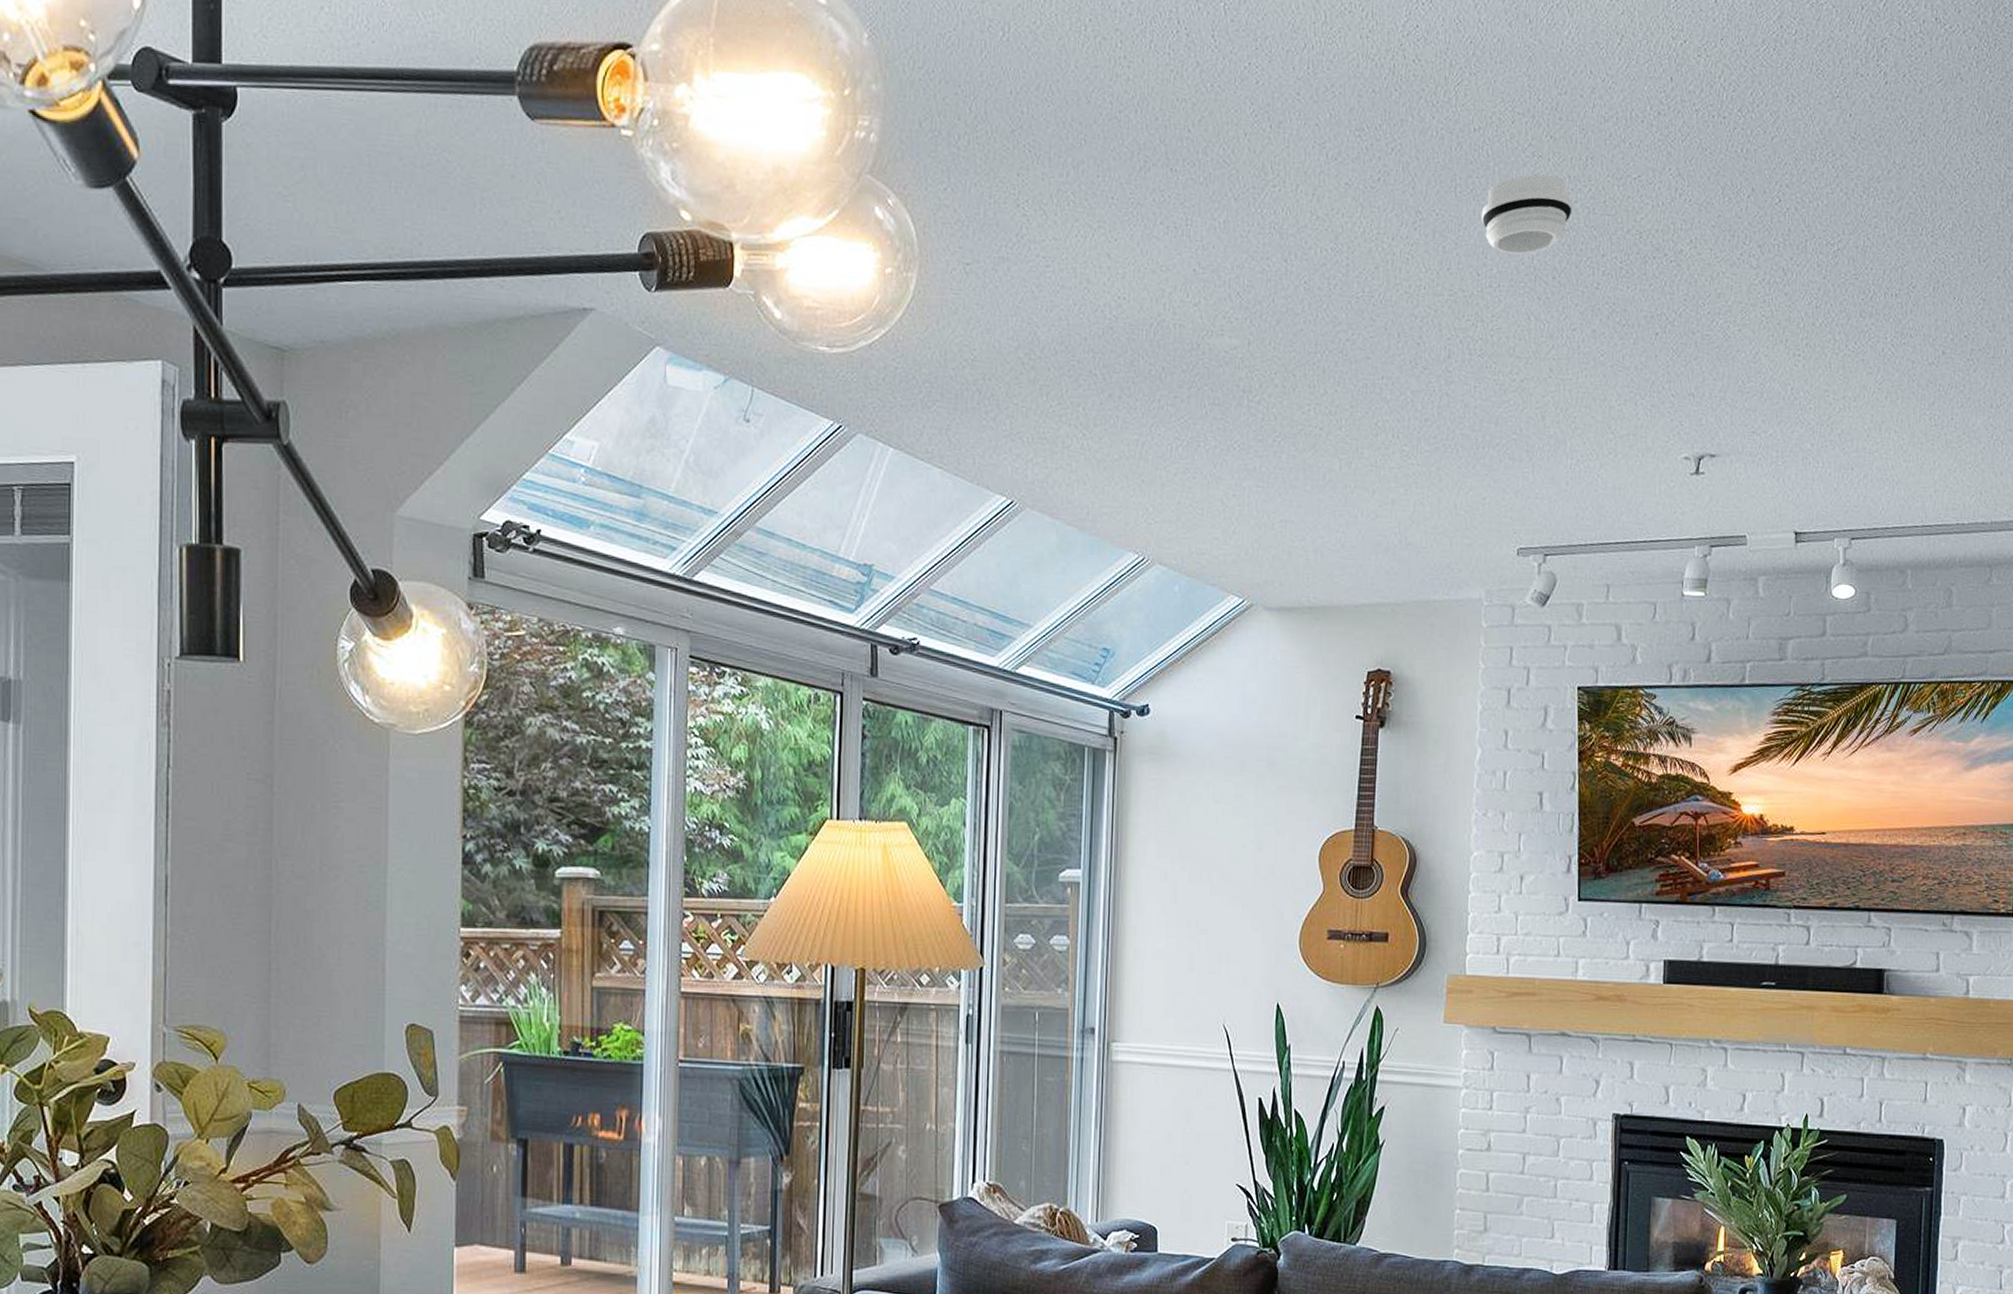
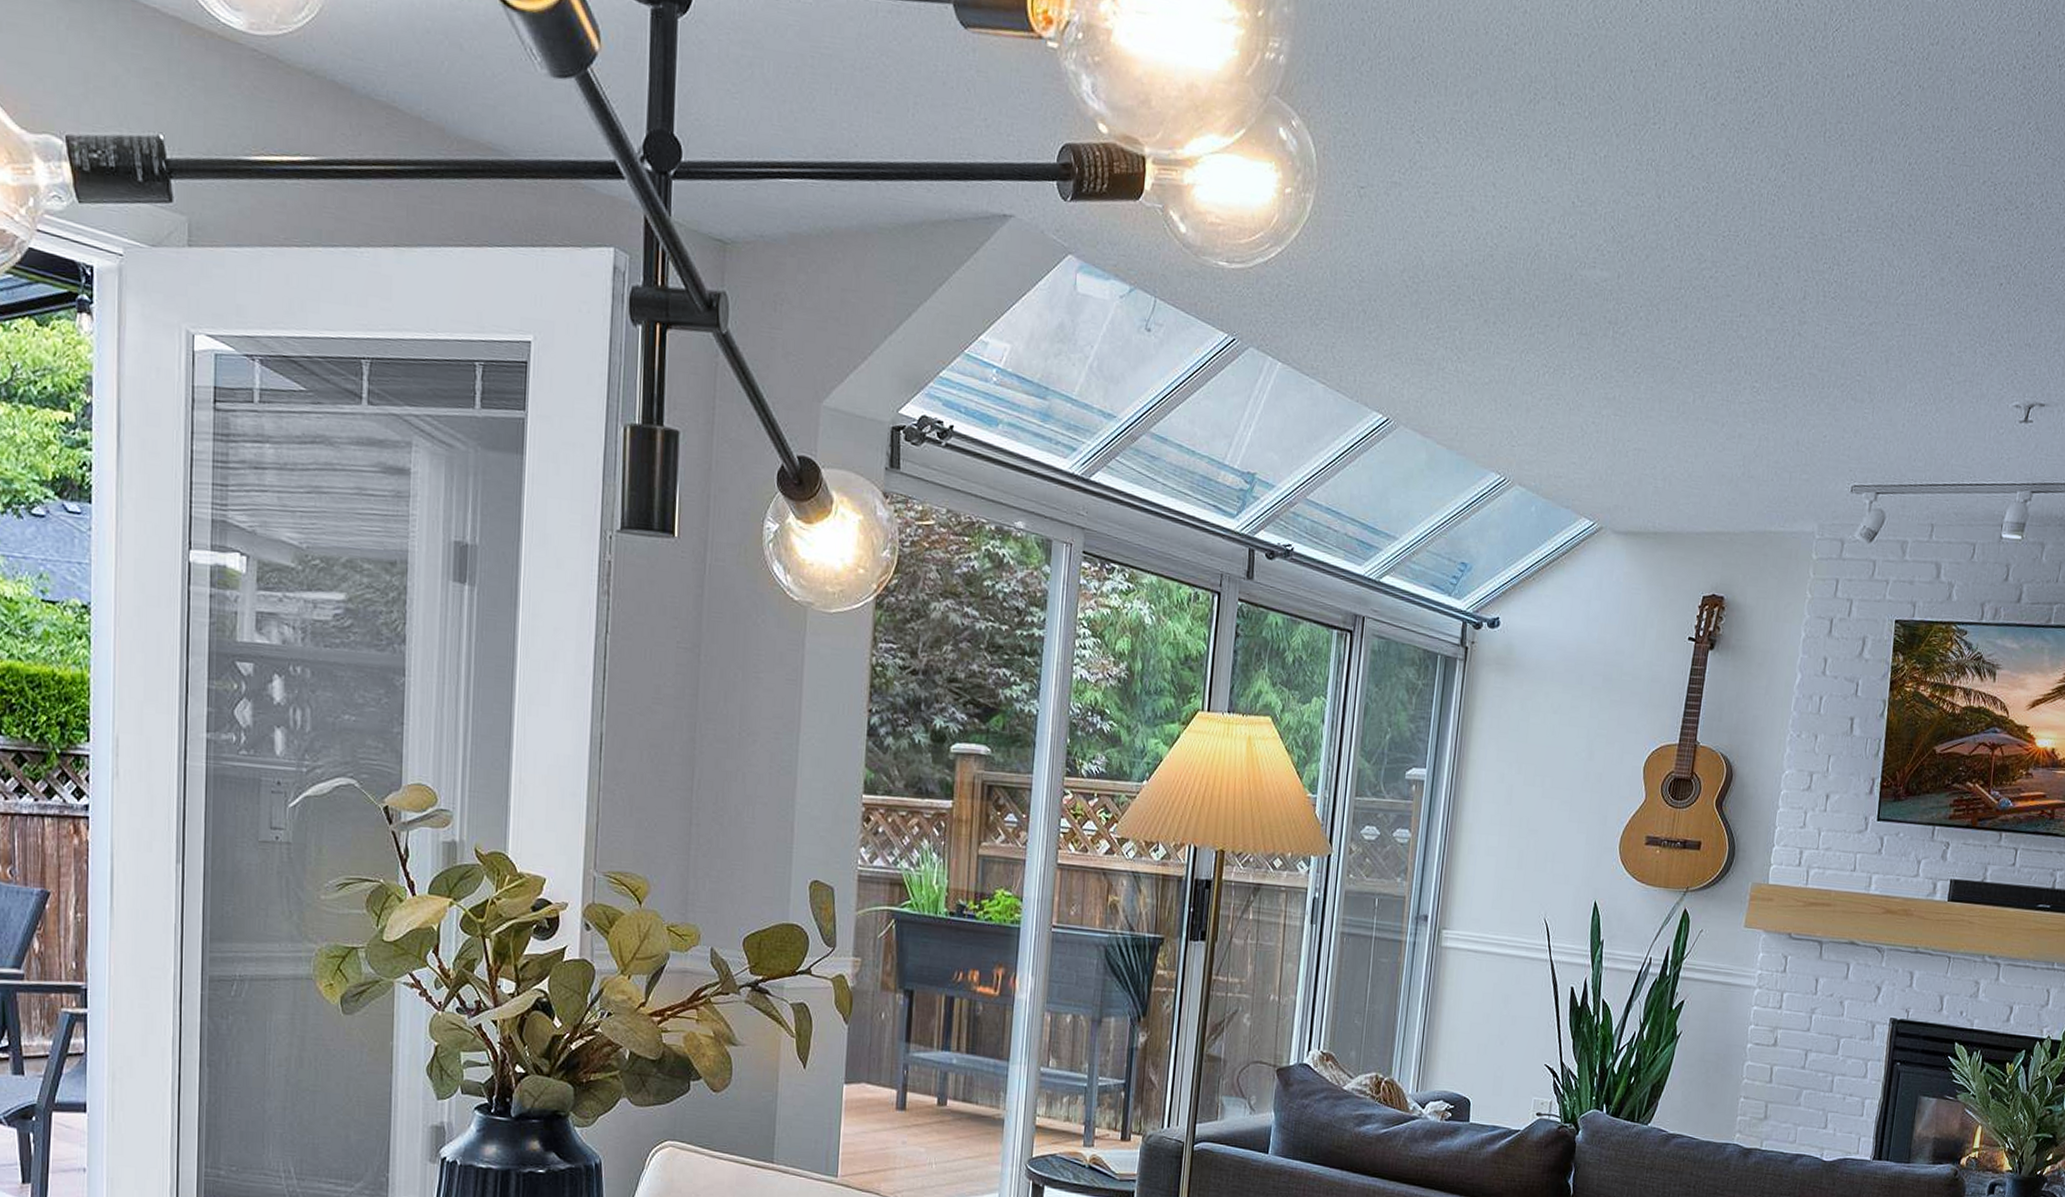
smoke detector: present [1481,174,1574,255] -> none [1846,122,1935,201]

